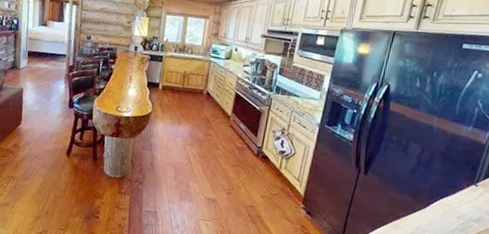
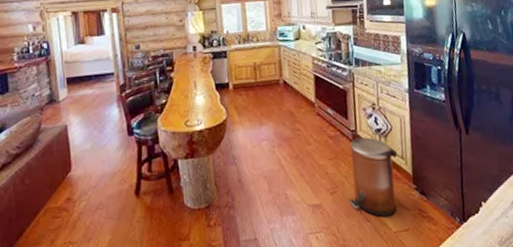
pedal bin: none [240,154,294,225] -> present [348,137,397,218]

